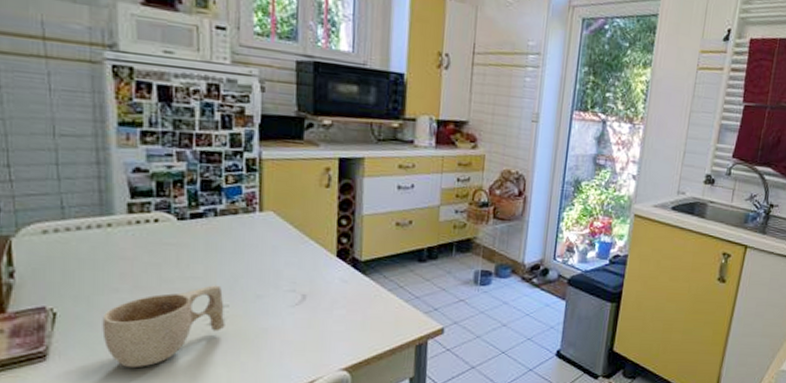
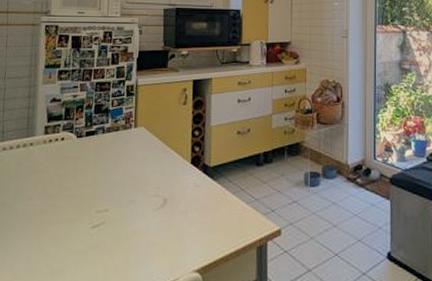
cup: present [102,285,225,368] -> none [17,192,105,268]

